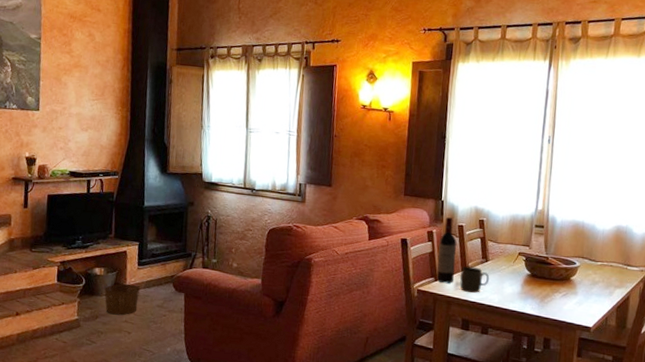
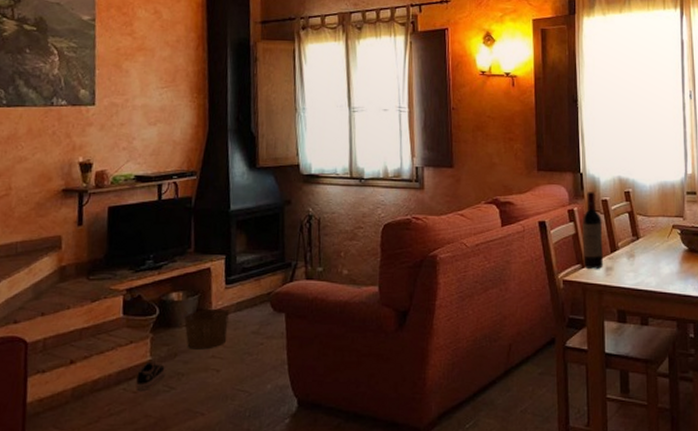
shoe: none [65,319,89,342] -> present [136,361,166,390]
mug: present [460,266,490,293] -> none [610,246,644,277]

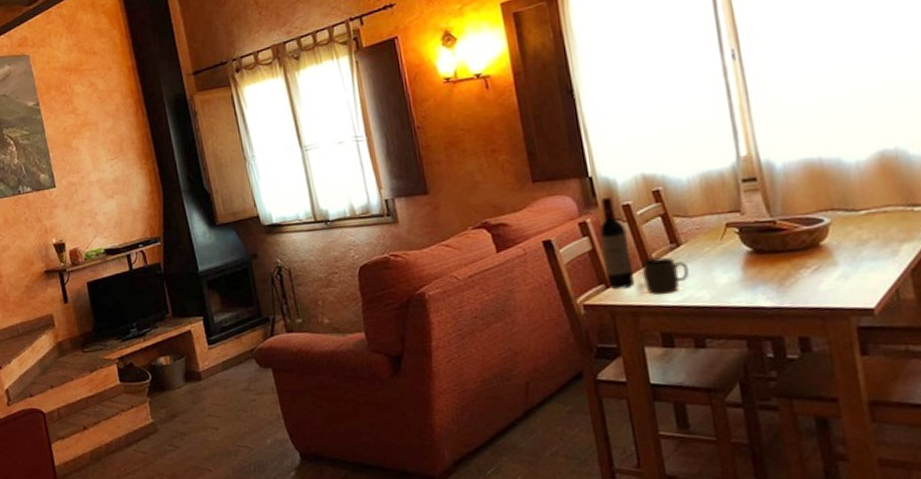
shoe: present [136,361,166,390] -> none [143,423,169,451]
basket: present [183,308,229,350] -> none [174,368,220,410]
mug: none [610,246,644,277] -> present [642,257,690,295]

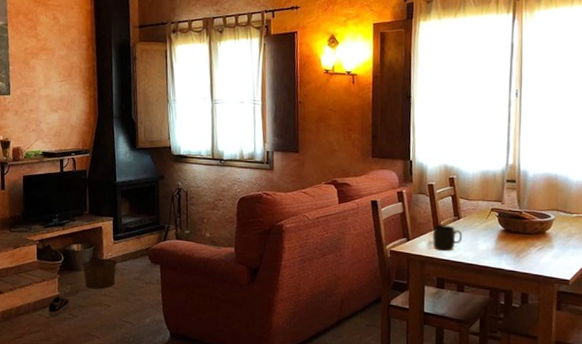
shoe: none [143,423,169,451] -> present [48,295,70,317]
basket: none [174,368,220,410] -> present [82,258,117,289]
wine bottle: present [598,197,634,289] -> none [408,177,428,243]

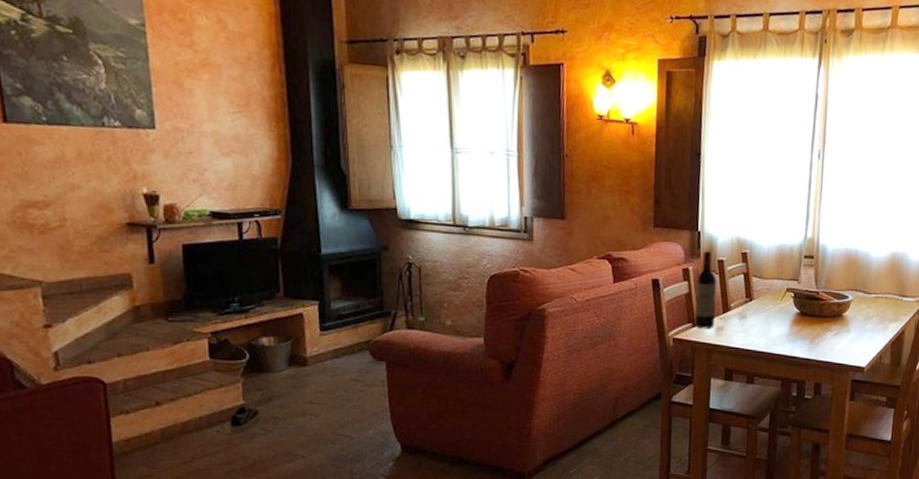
basket: present [82,258,117,289] -> none [276,354,325,395]
wine bottle: none [408,177,428,243] -> present [694,251,717,328]
mug: present [433,224,463,251] -> none [721,307,755,338]

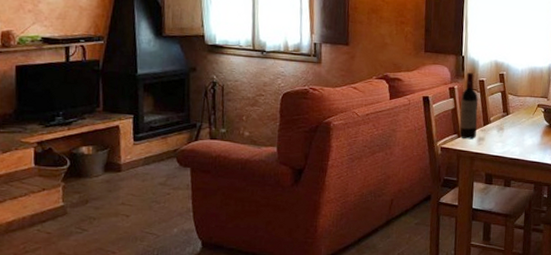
shoe: present [230,405,261,433] -> none [49,206,78,232]

